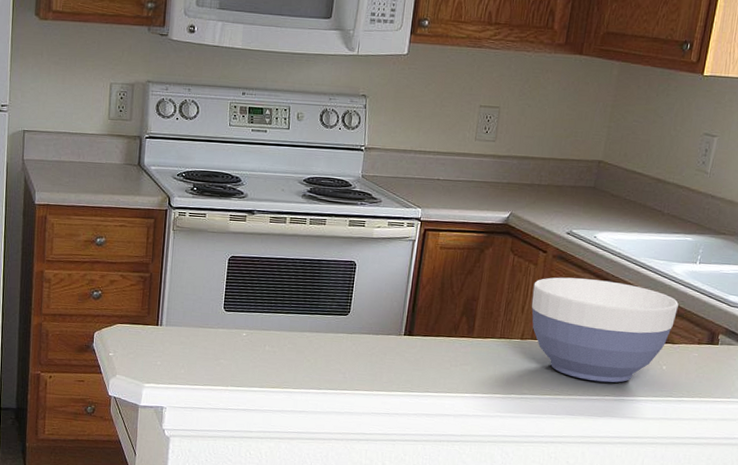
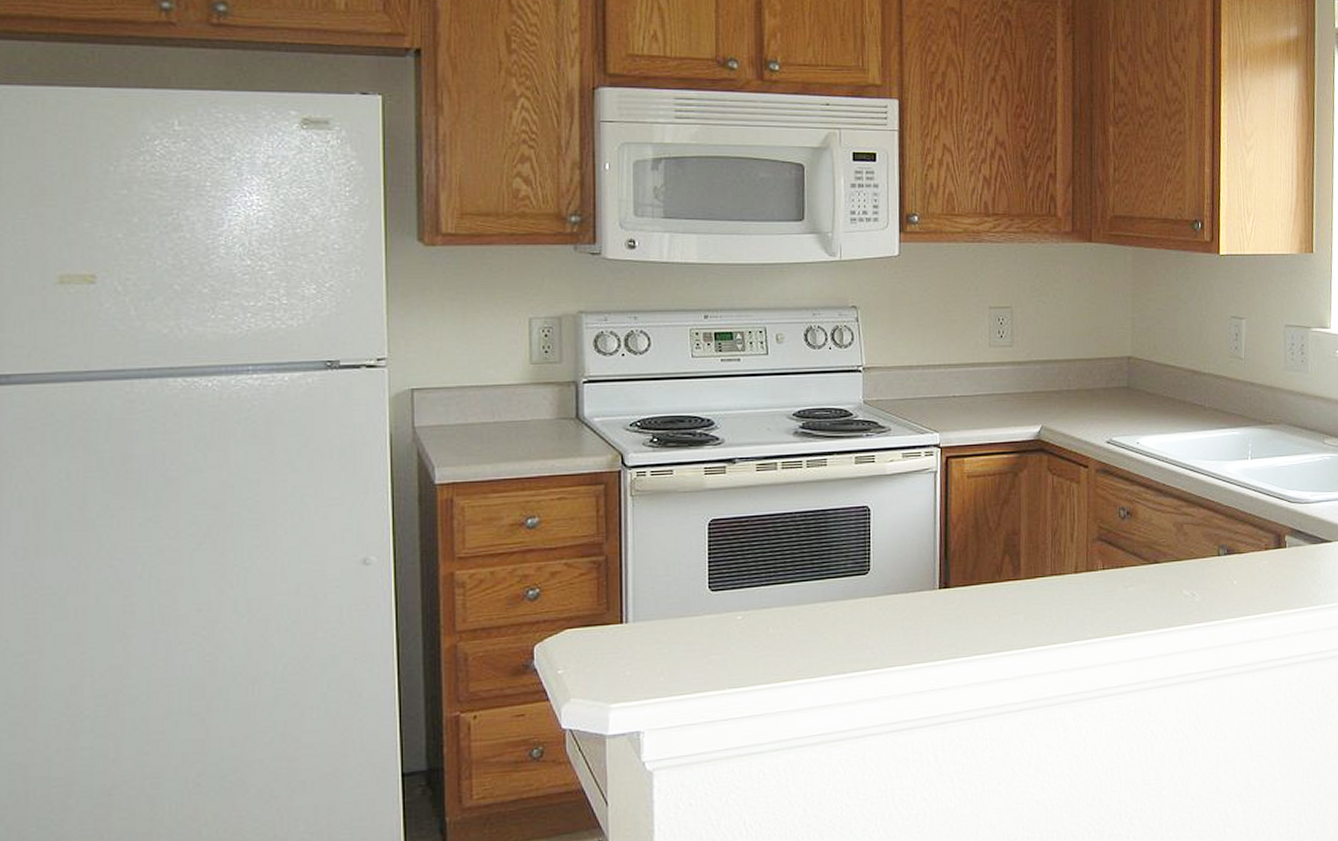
bowl: present [531,277,679,383] -> none [1079,491,1238,611]

